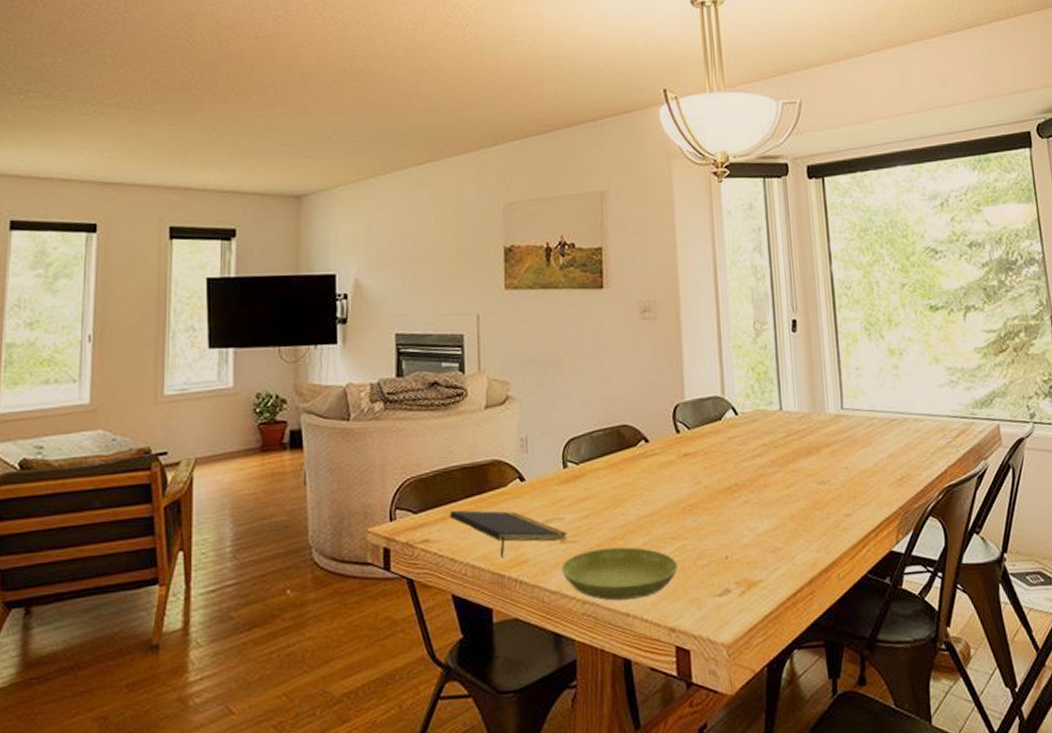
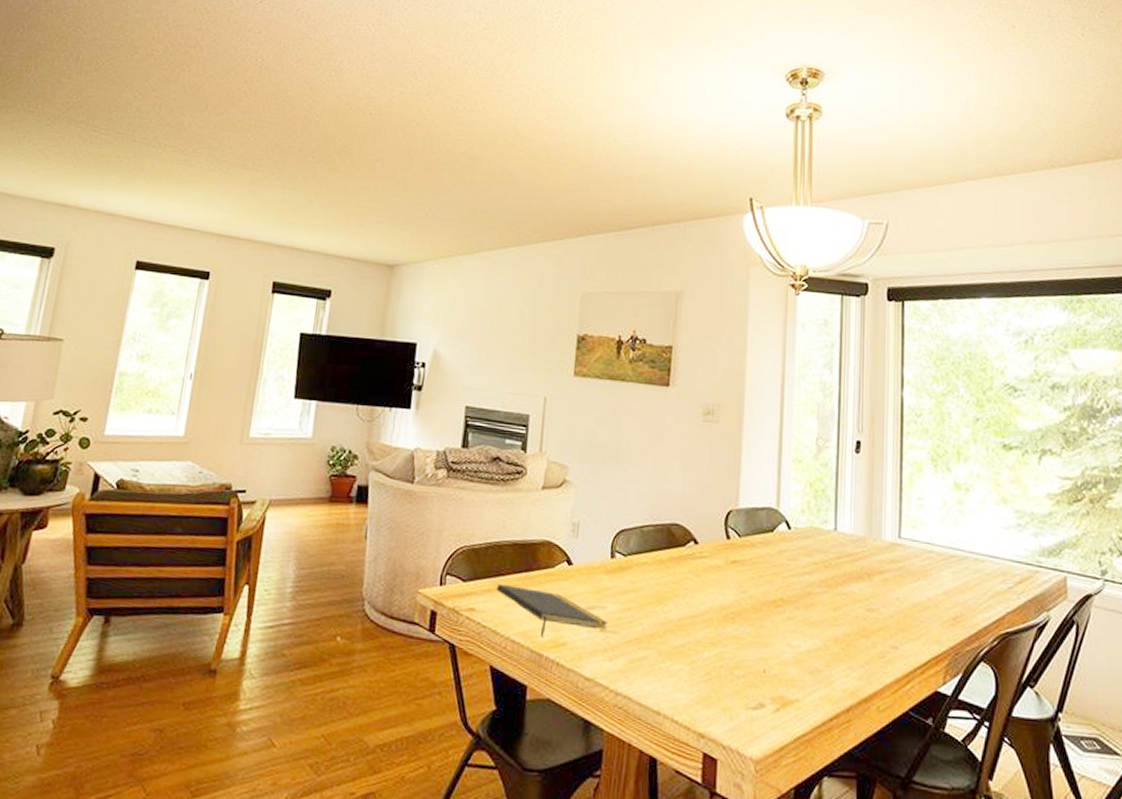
saucer: present [561,547,678,601] -> none [598,643,715,699]

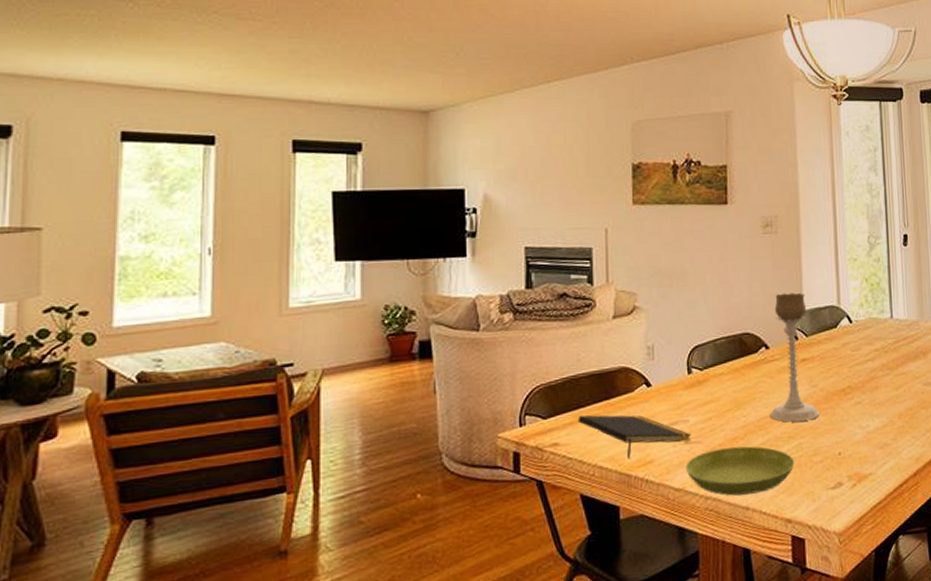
saucer: none [598,643,715,699] -> present [685,446,795,496]
candle holder: none [692,486,747,629] -> present [769,292,820,422]

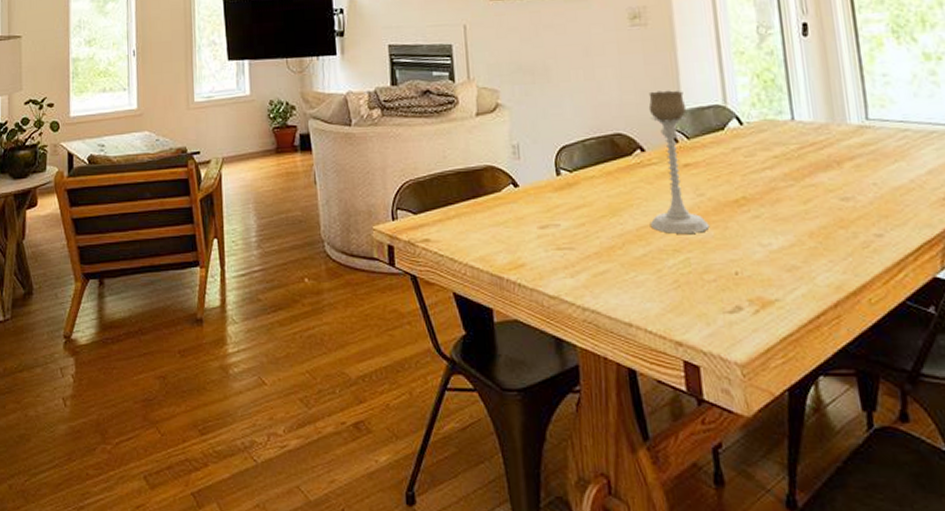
notepad: present [577,414,692,459] -> none [446,212,564,261]
saucer: present [685,446,795,496] -> none [559,257,683,309]

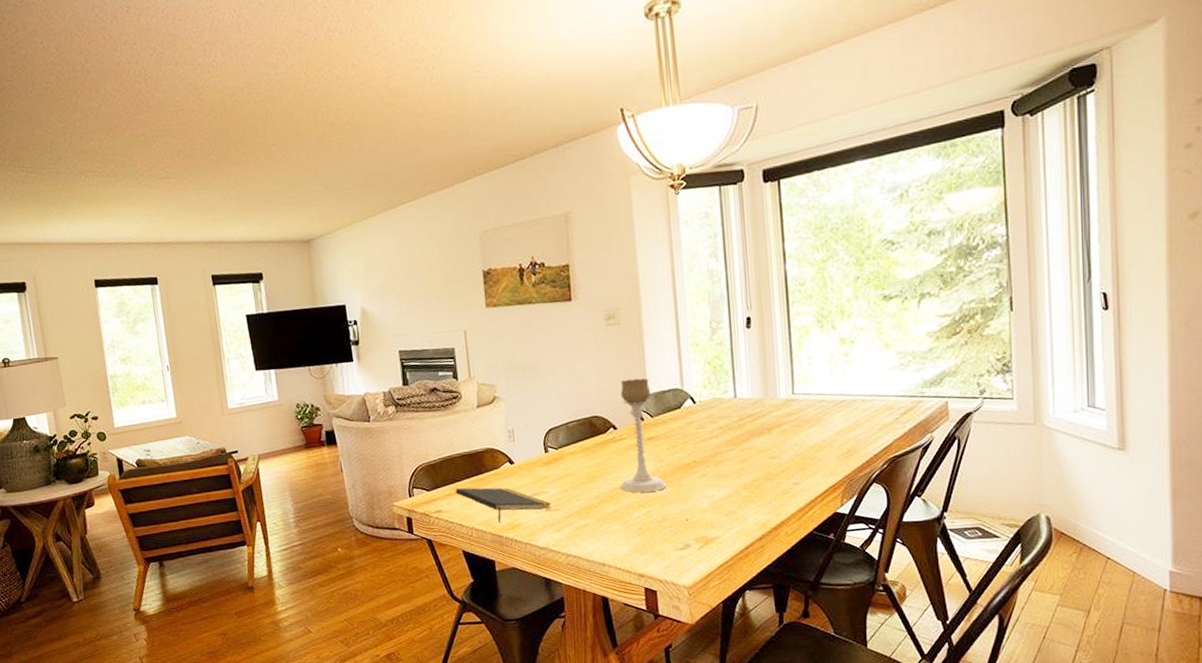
notepad: none [446,212,564,261] -> present [455,487,552,524]

